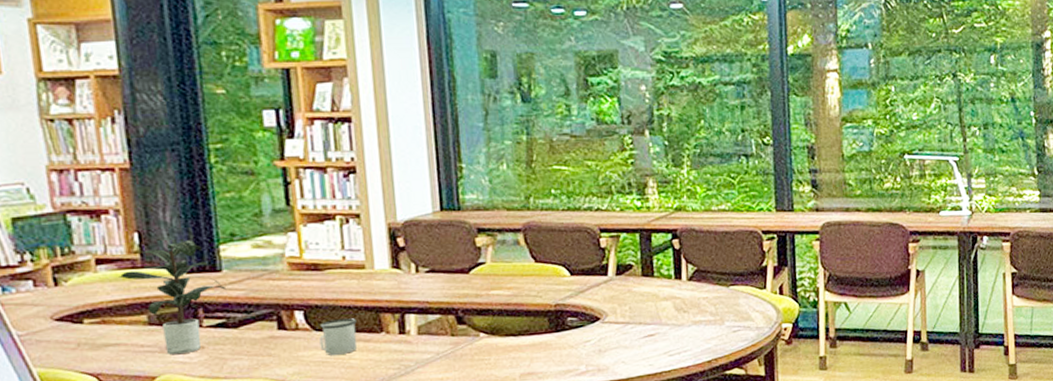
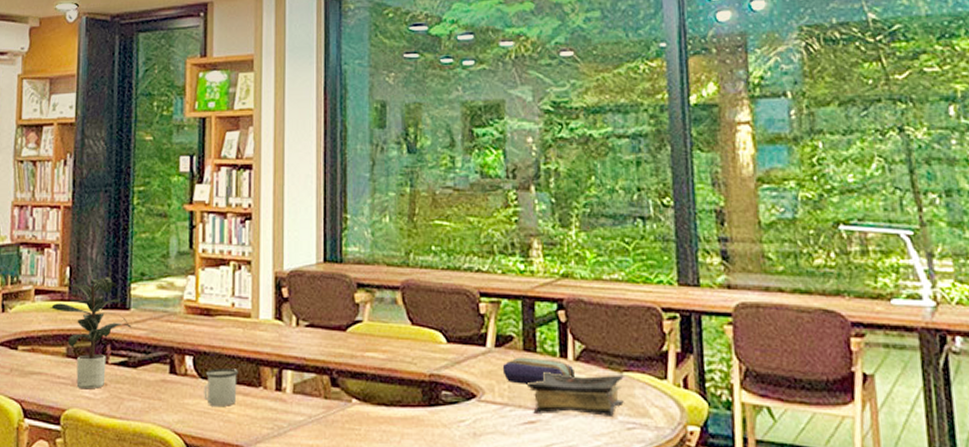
pencil case: none [623,281,688,305] -> present [502,357,575,384]
book: none [645,288,730,328] -> present [526,371,624,418]

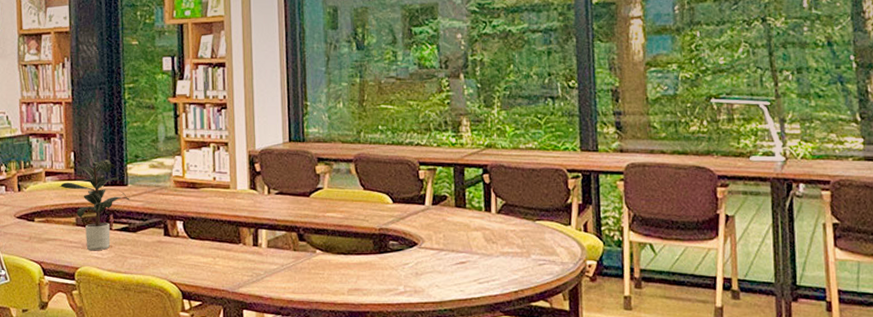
mug: present [204,368,238,406] -> none [193,230,222,260]
pencil case: present [502,357,575,384] -> none [438,212,497,233]
book: present [526,371,624,418] -> none [458,222,536,257]

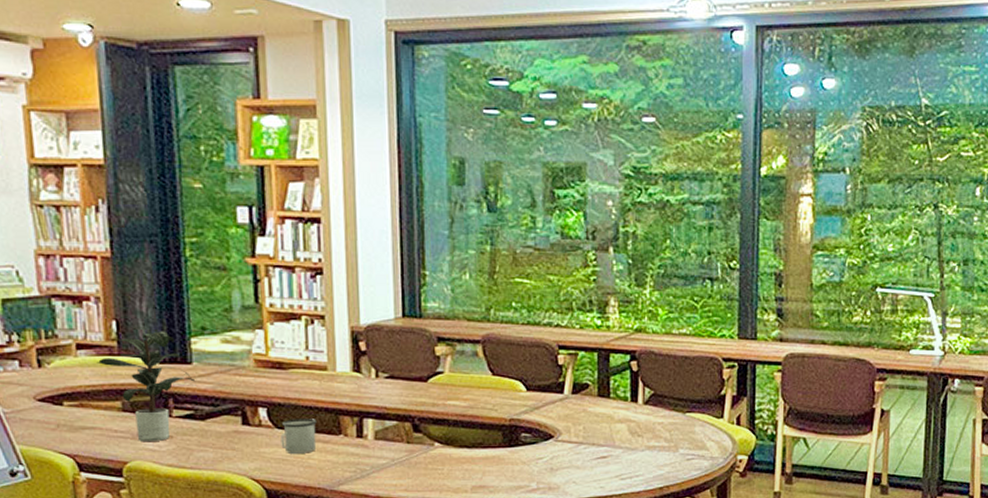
mug: none [193,230,222,260] -> present [281,419,317,454]

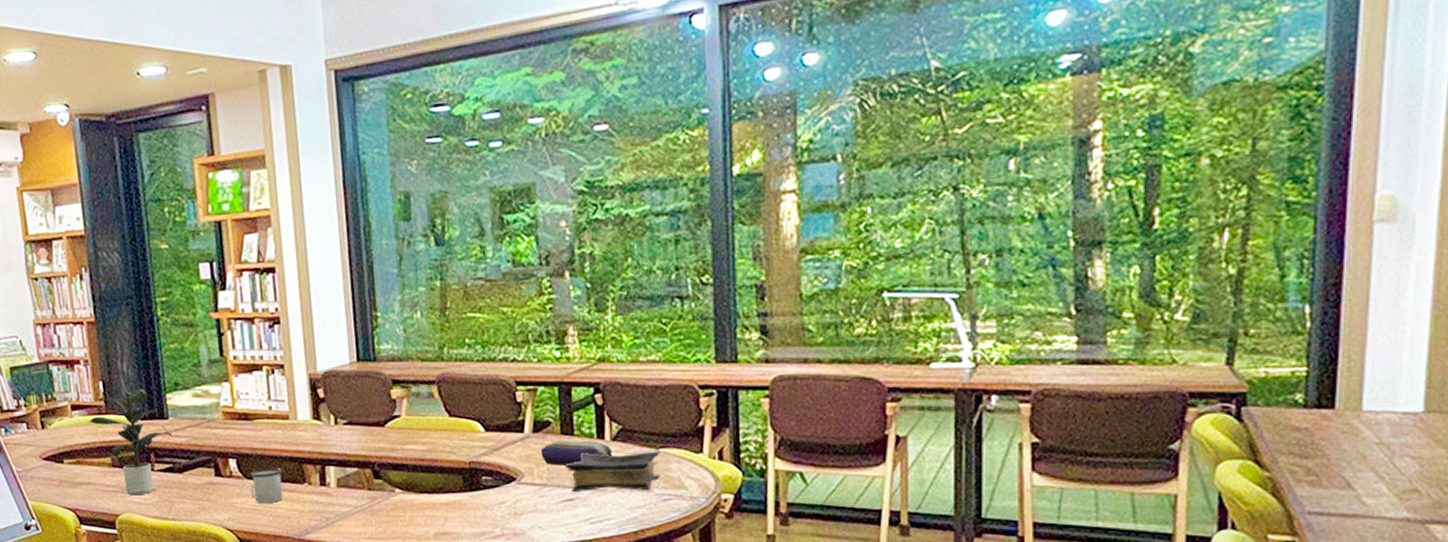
pencil case: none [578,402,643,425] -> present [540,440,612,466]
book: none [600,413,687,451] -> present [564,451,660,492]

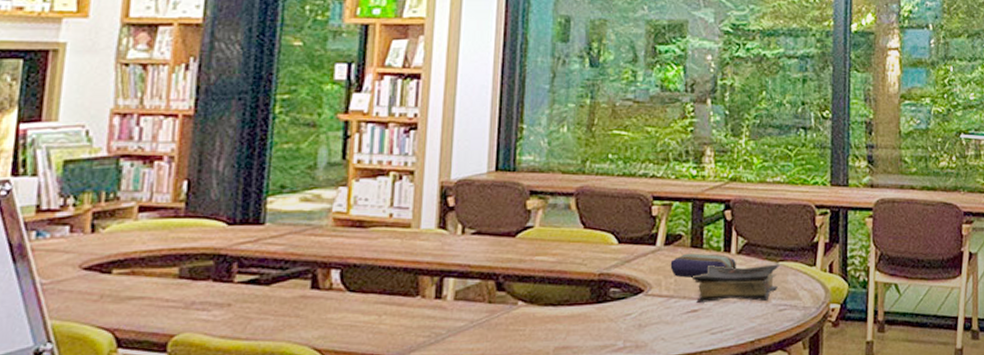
potted plant: present [89,389,173,496] -> none [159,190,266,312]
mug: present [250,468,284,503] -> none [351,280,393,319]

